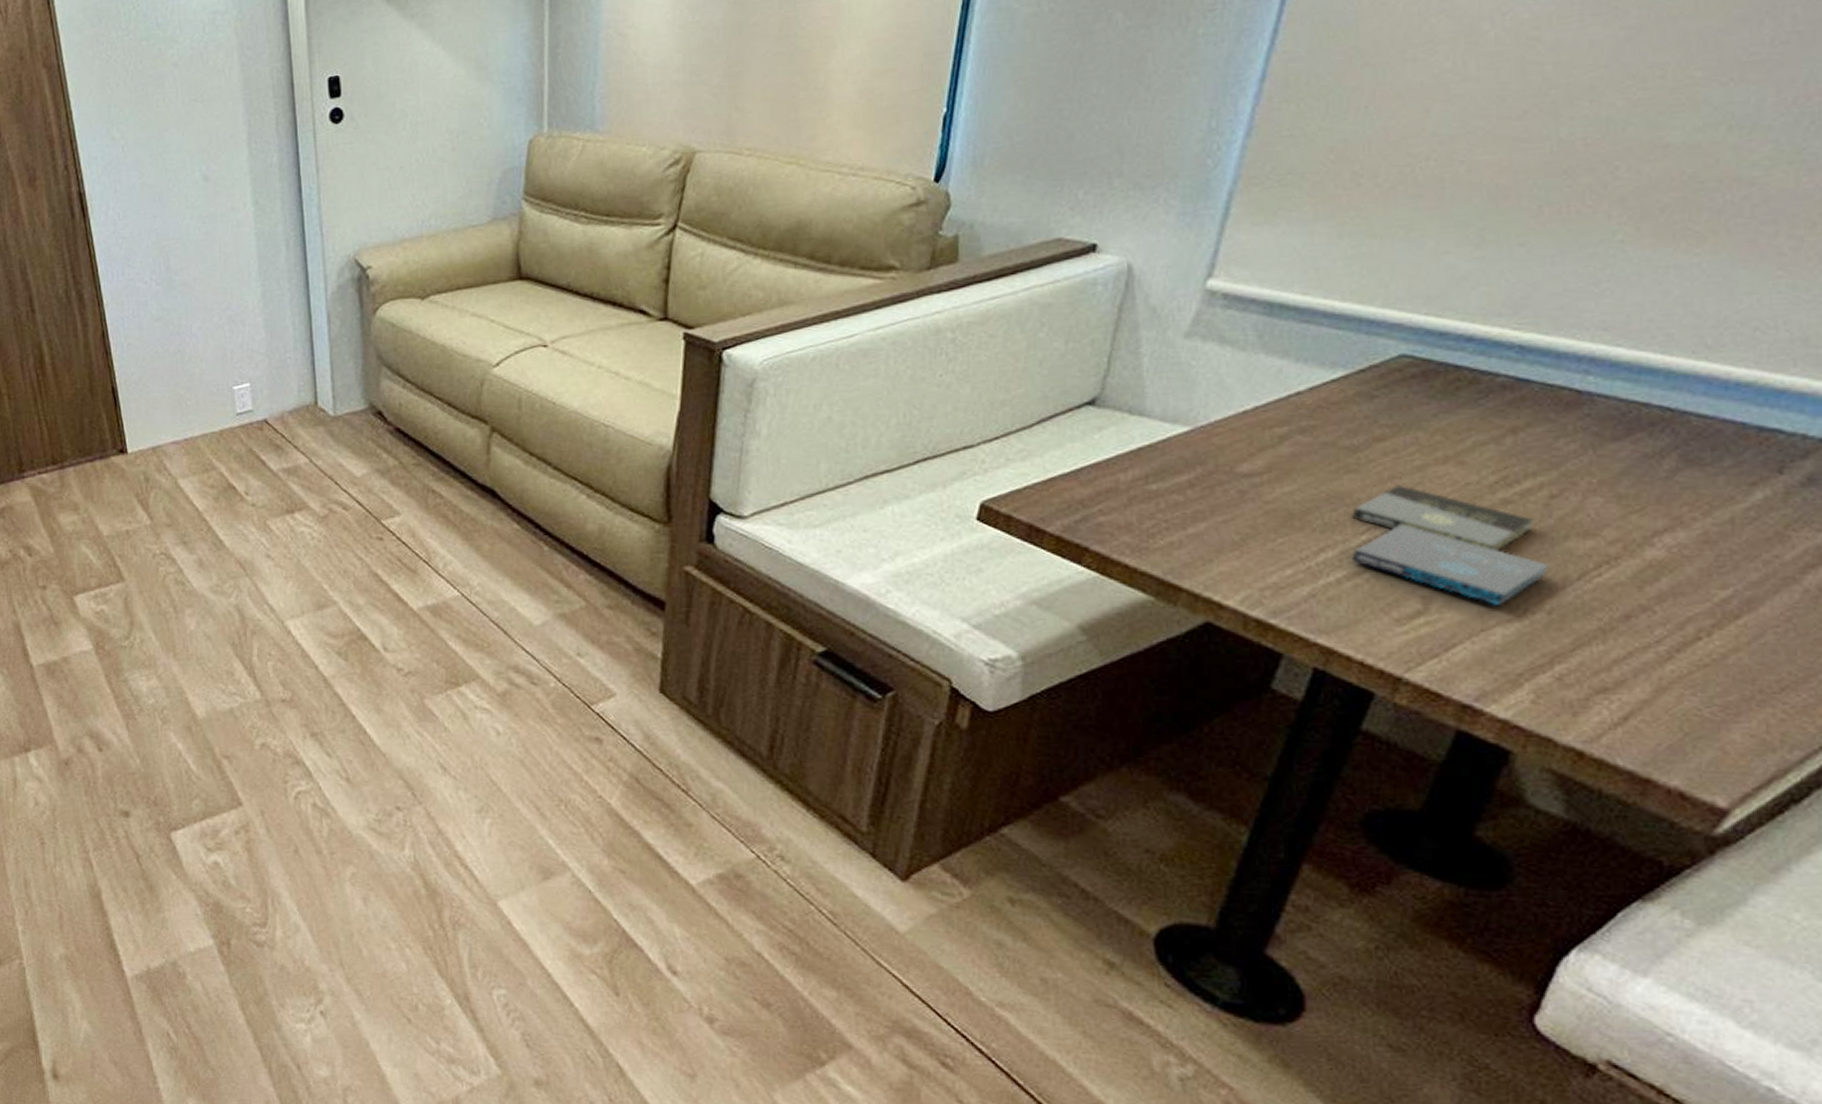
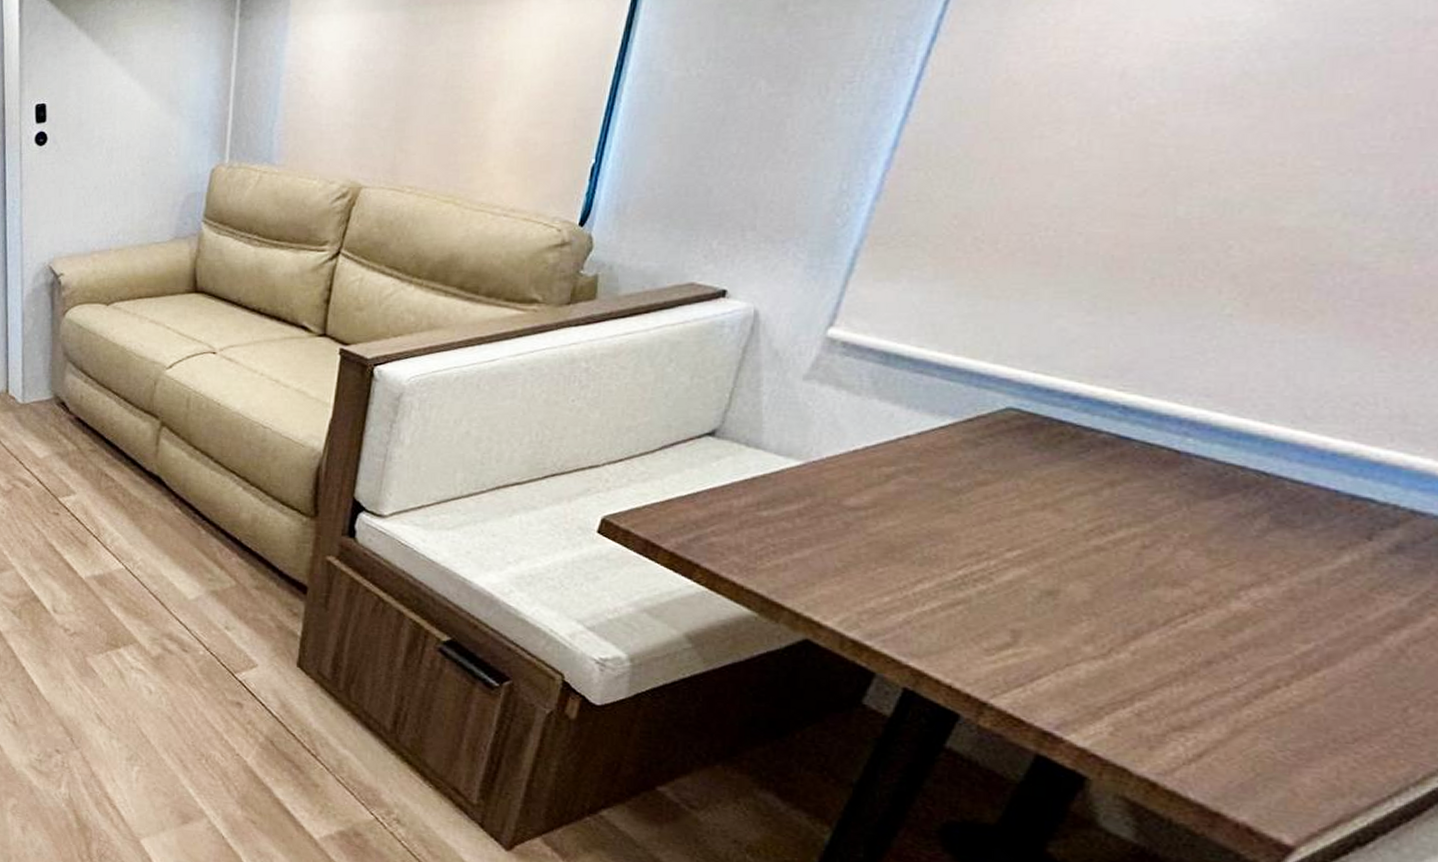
music album box set: present [1351,485,1549,607] -> none [947,527,1137,645]

